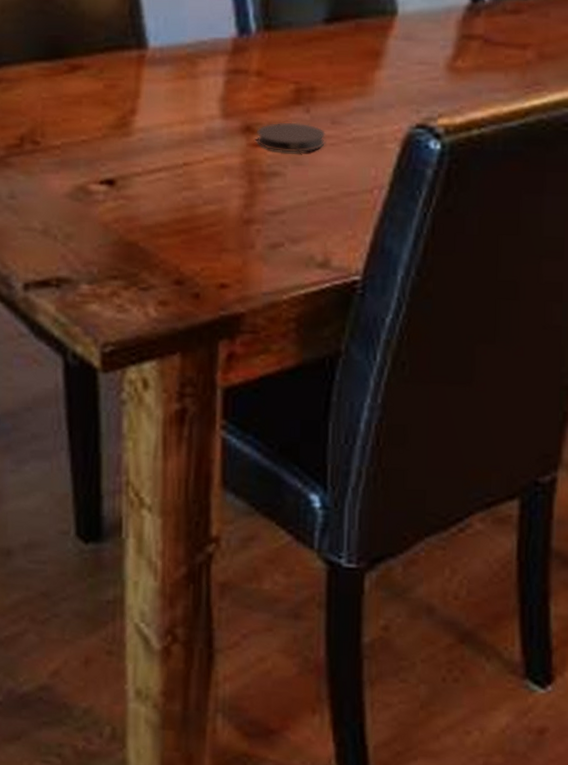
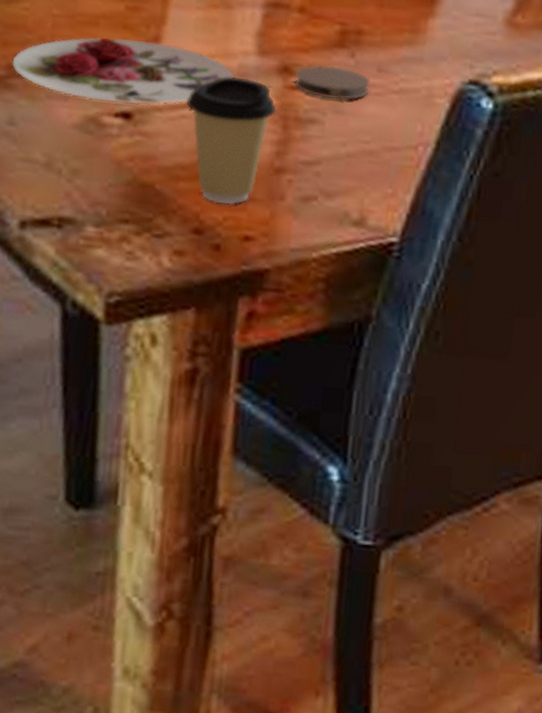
plate: none [10,113,202,171] -> present [12,38,234,104]
coffee cup: none [162,138,242,256] -> present [187,75,277,205]

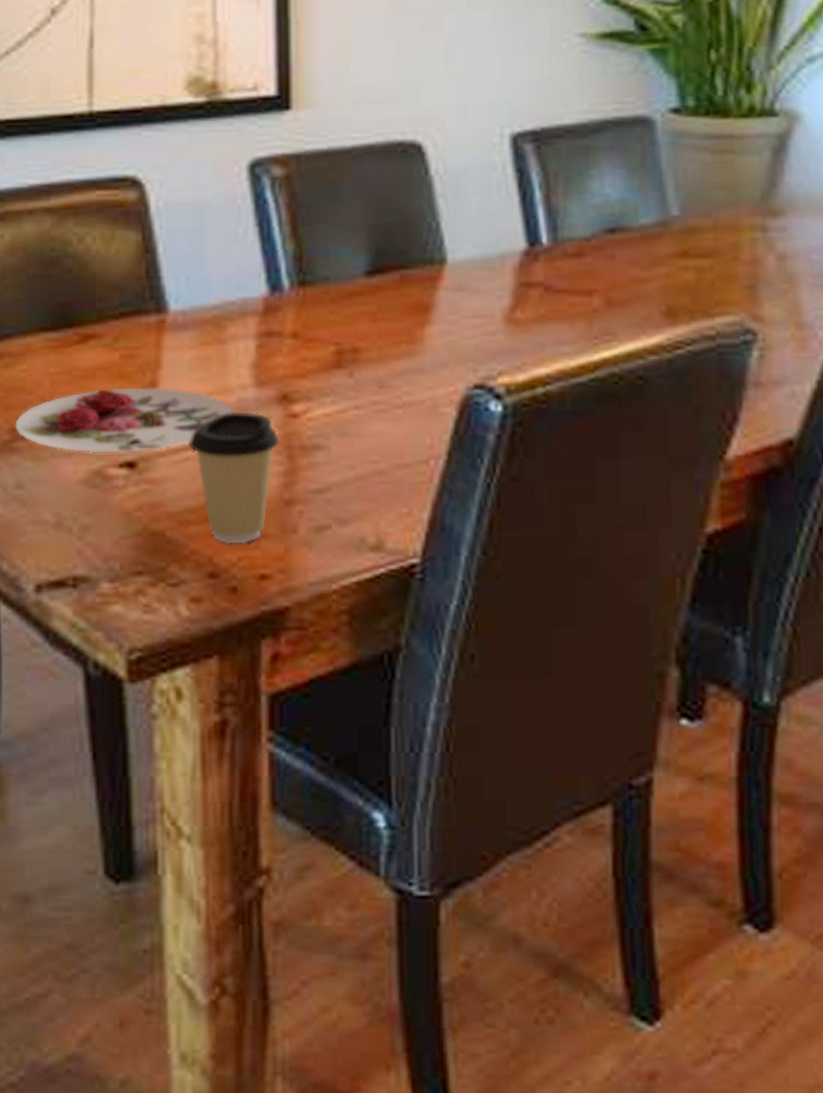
coaster: present [294,65,371,101] -> none [295,388,372,423]

